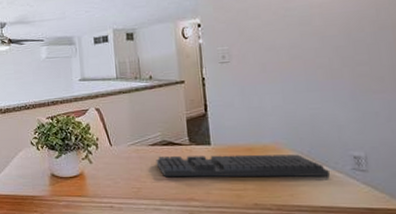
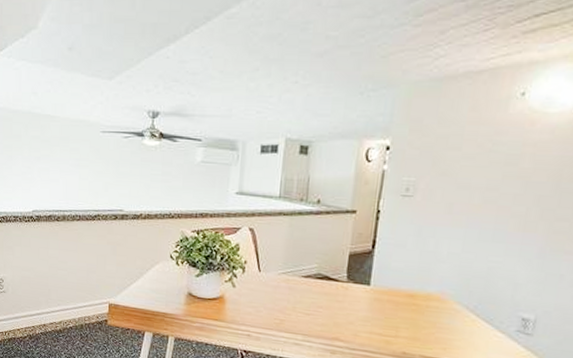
keyboard: present [156,154,330,177] -> none [306,290,491,335]

